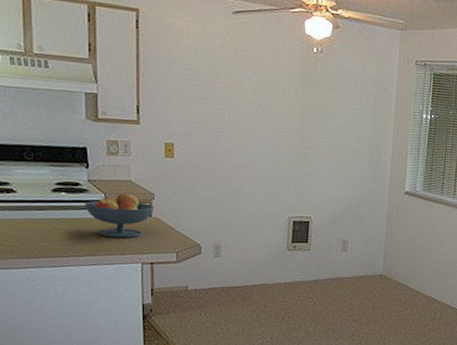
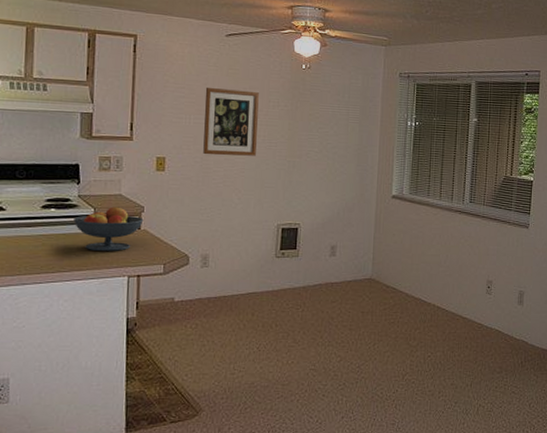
wall art: none [212,69,268,145] -> present [203,87,259,156]

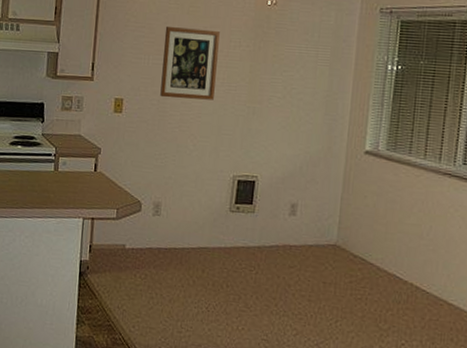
fruit bowl: present [73,206,144,251] -> none [37,147,100,192]

